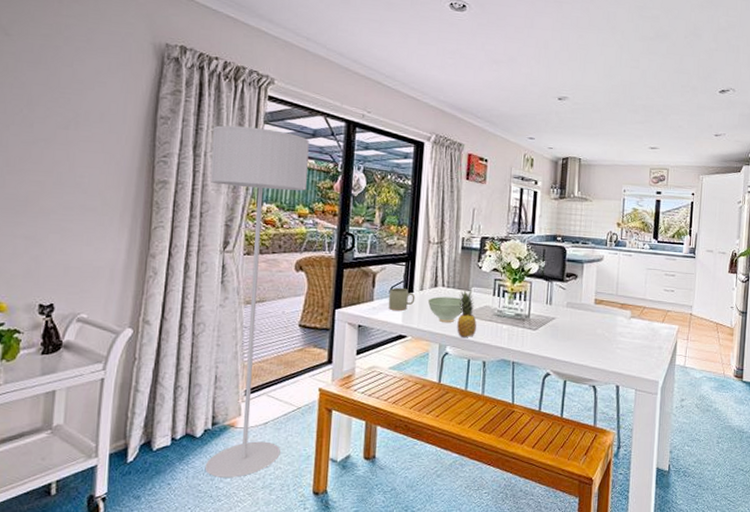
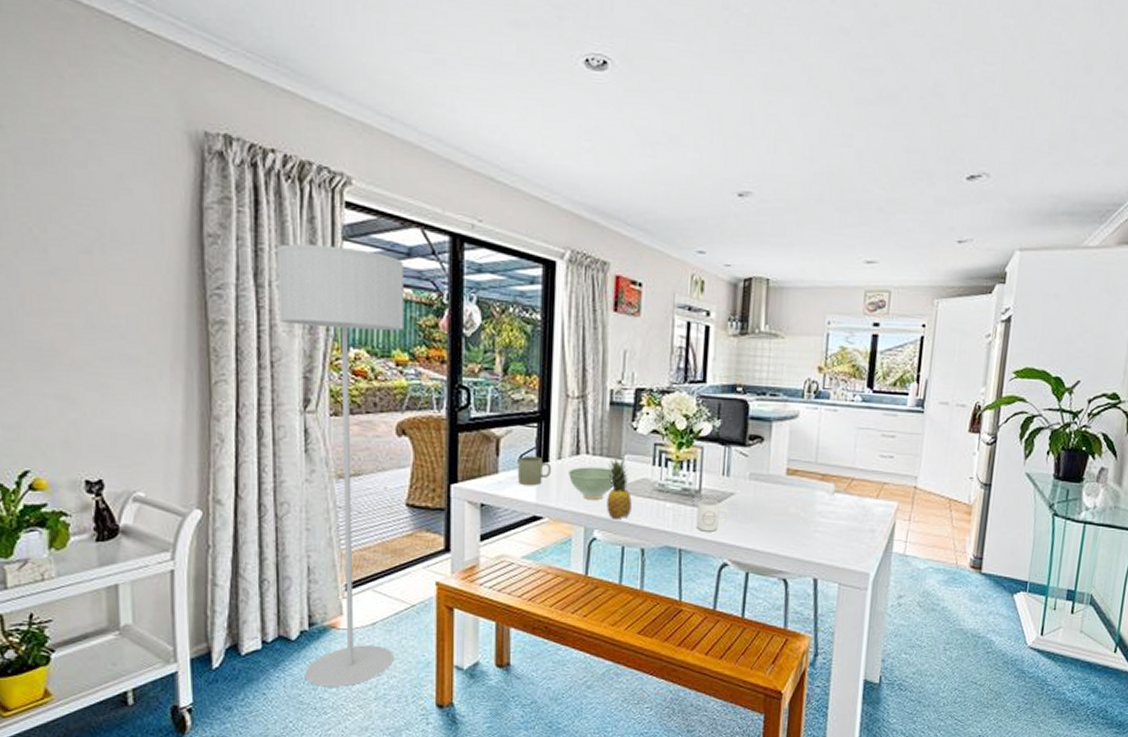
mug: none [526,322,551,348] -> present [696,499,729,532]

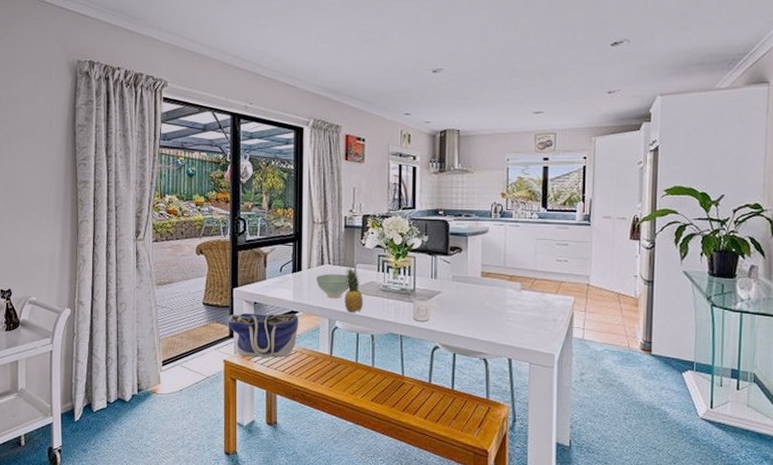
floor lamp: present [277,243,404,687] -> none [120,127,201,437]
tote bag: none [441,519,544,580] -> present [227,313,299,359]
mug: present [517,455,552,485] -> none [279,266,304,288]

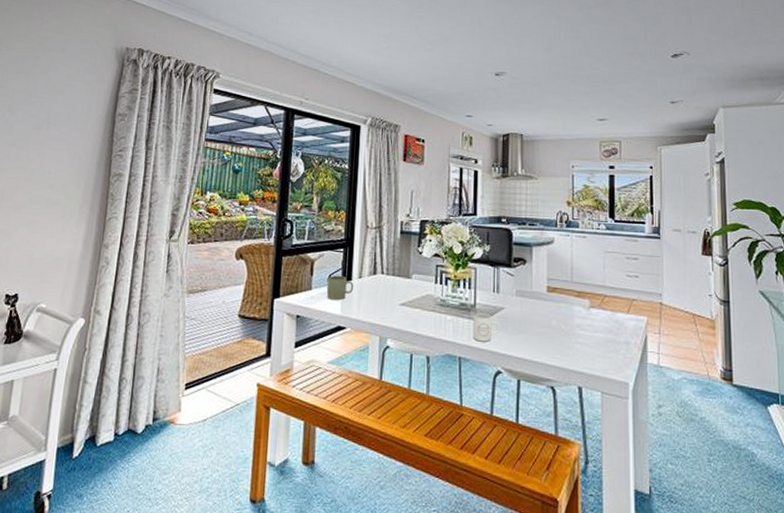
tote bag: present [227,313,299,359] -> none [264,328,346,383]
mug: none [279,266,304,288] -> present [326,275,354,300]
bowl: present [315,274,349,298] -> none [366,285,404,313]
fruit: present [345,267,363,312] -> none [398,278,418,329]

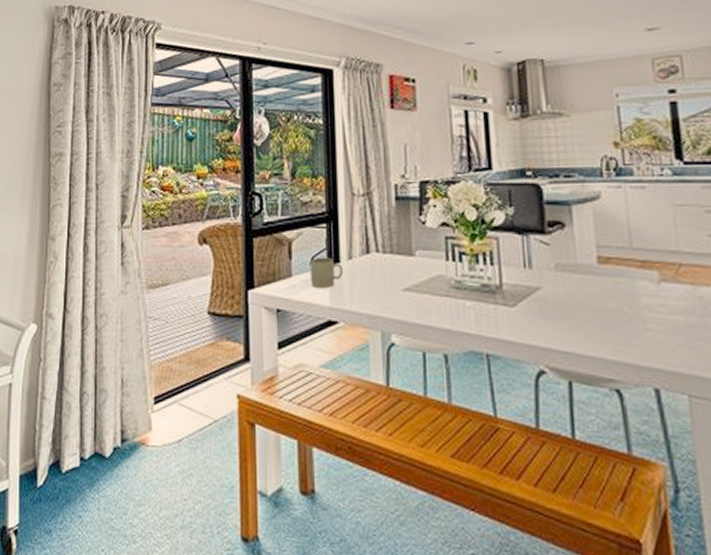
mug: present [472,313,501,342] -> none [500,295,539,333]

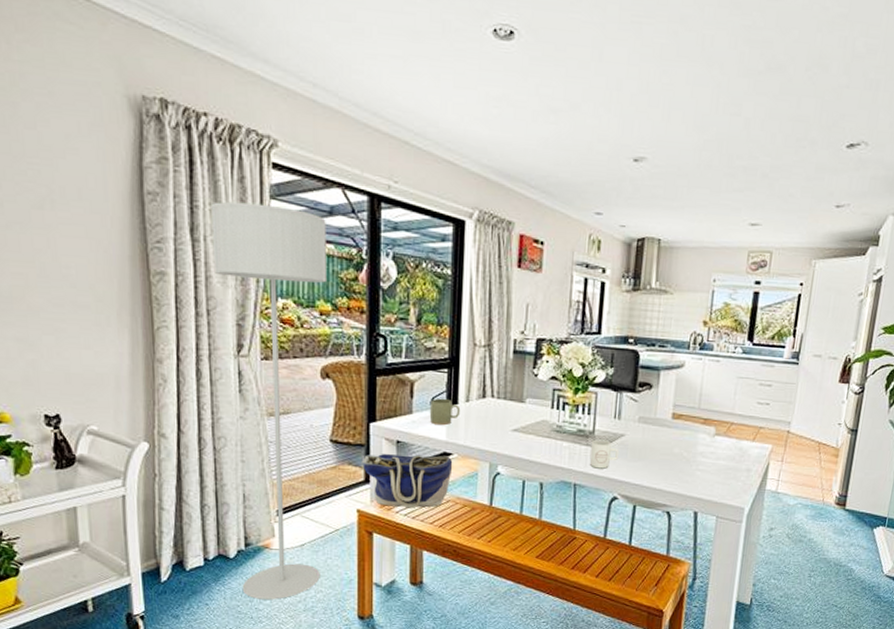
floor lamp: none [103,80,203,512] -> present [211,201,326,600]
tote bag: none [240,325,340,392] -> present [361,454,453,509]
mug: none [500,295,539,333] -> present [589,439,620,469]

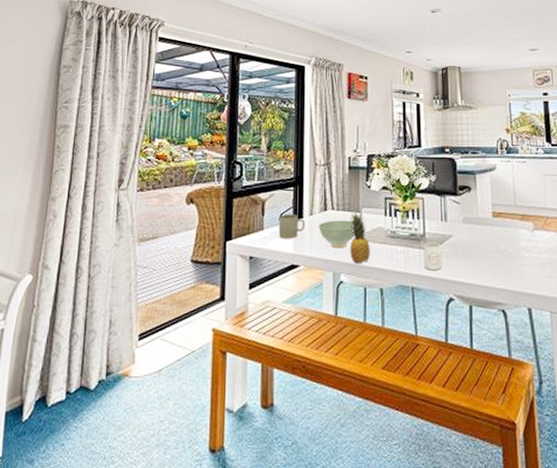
floor lamp: present [211,201,326,600] -> none [98,67,197,435]
tote bag: present [361,454,453,509] -> none [218,268,300,324]
bowl: none [475,409,517,439] -> present [318,220,355,248]
fruit: none [509,402,532,456] -> present [350,212,370,263]

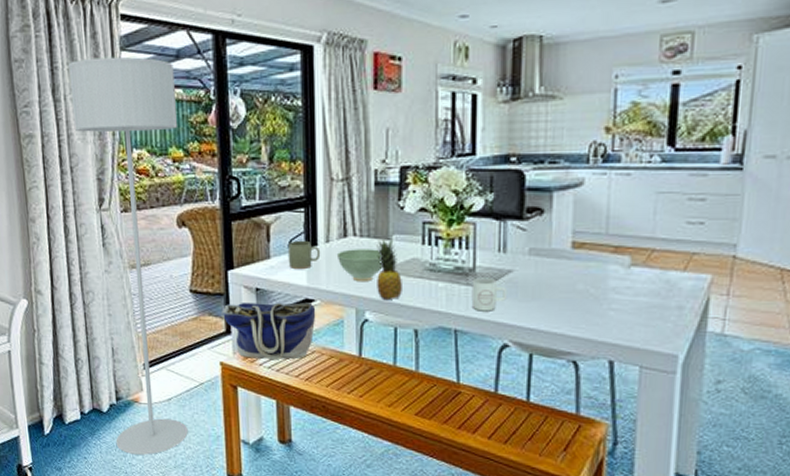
floor lamp: none [98,67,197,435] -> present [68,56,188,455]
tote bag: none [218,268,300,324] -> present [221,302,316,361]

